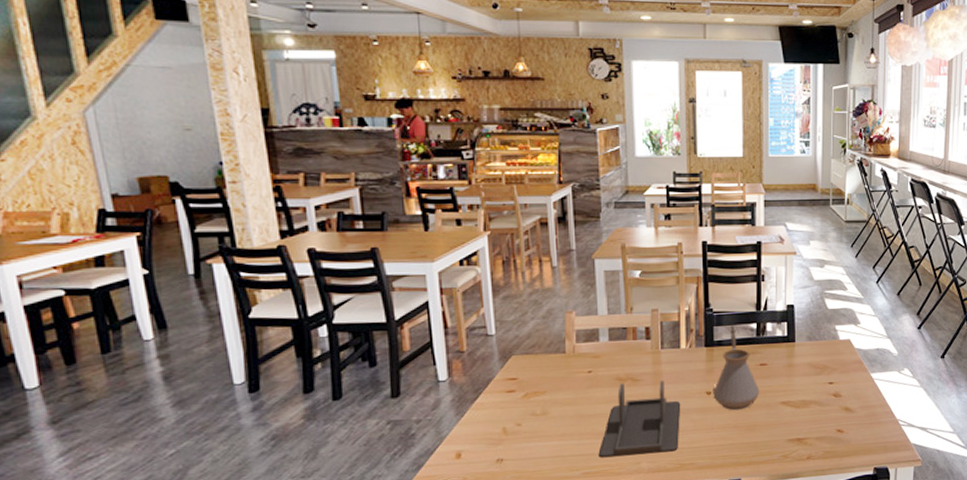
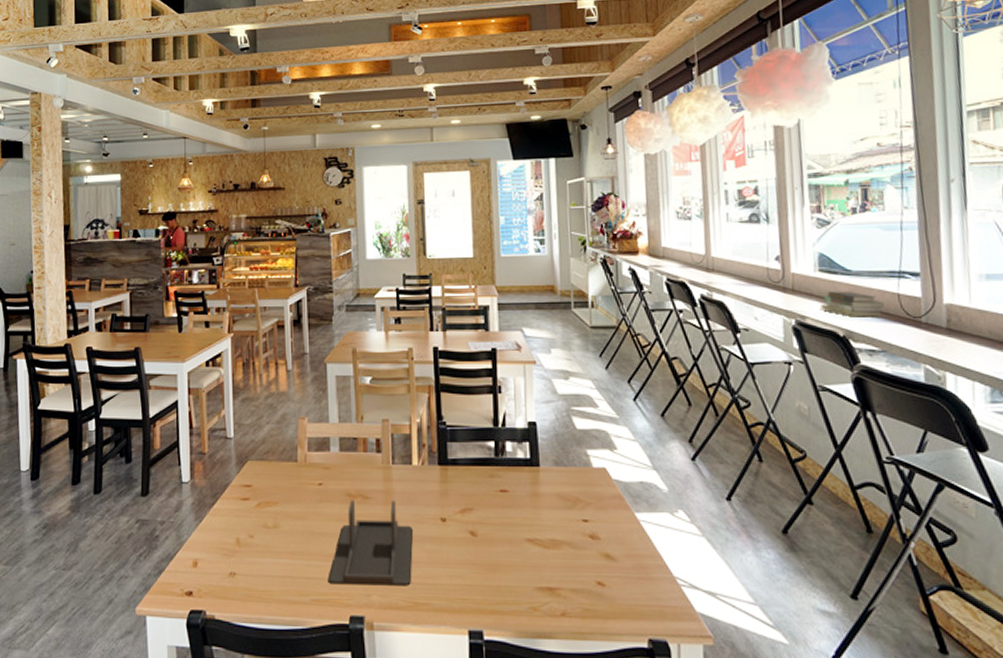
coffee pot: present [713,325,760,411] -> none [448,442,501,544]

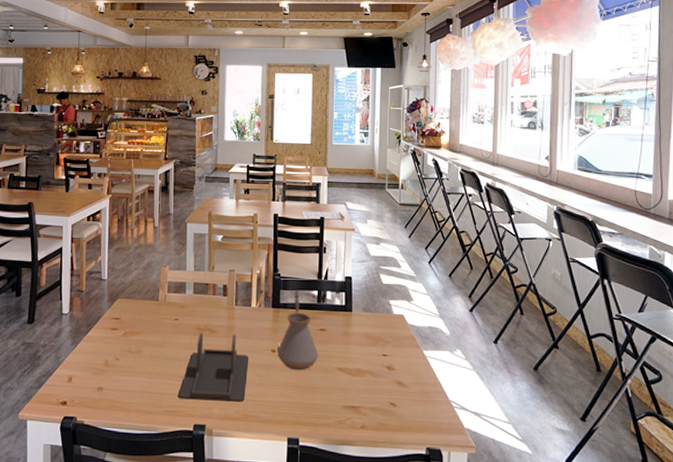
coffee pot: none [448,442,501,544] -> present [277,291,319,371]
books: present [821,291,885,318] -> none [577,185,624,208]

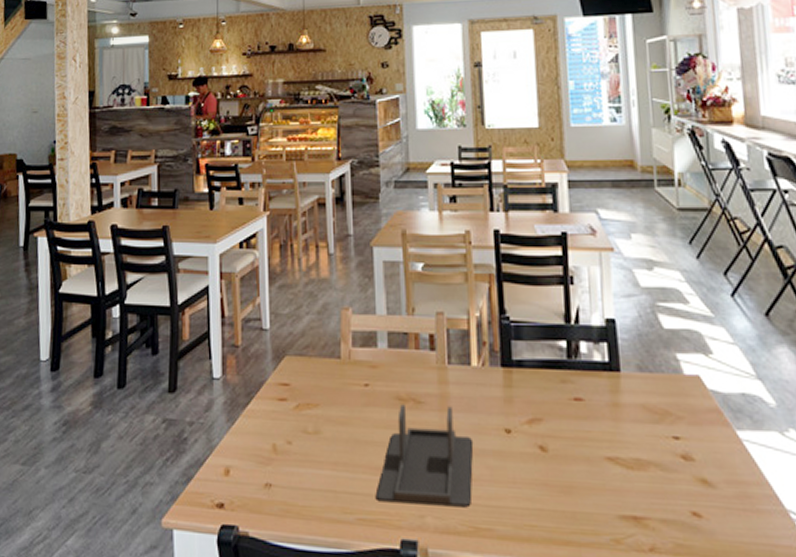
coffee pot: present [277,291,319,371] -> none [513,341,576,462]

